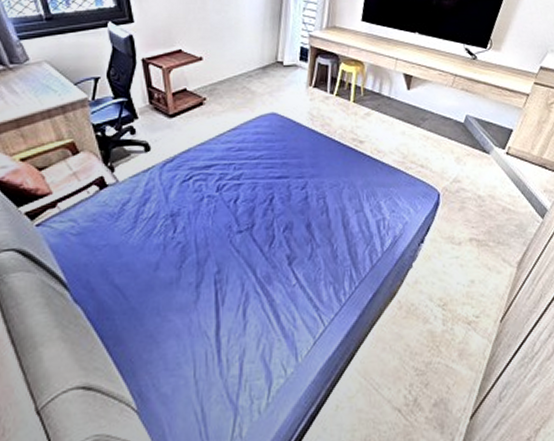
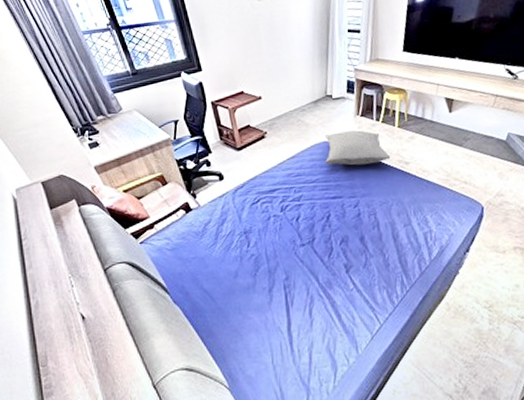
pillow: none [272,103,344,142] -> present [324,130,391,165]

